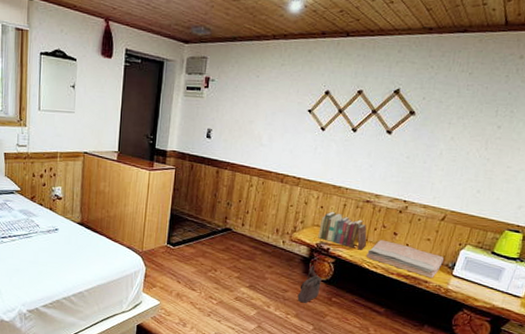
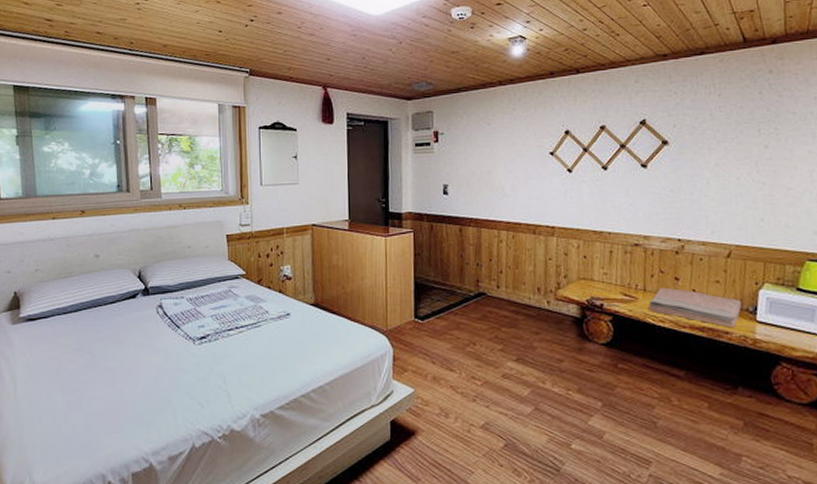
handbag: present [297,265,322,303] -> none [576,327,602,374]
books: present [318,211,367,250] -> none [586,260,646,302]

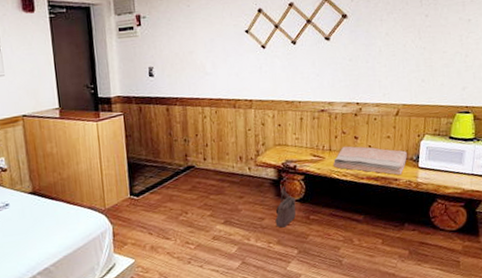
handbag: none [576,327,602,374] -> present [275,187,296,228]

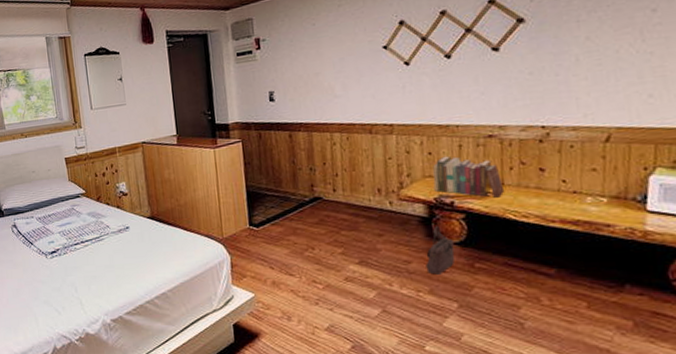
books: none [281,127,332,161] -> present [433,156,505,198]
towel: present [333,146,408,176] -> none [507,179,628,221]

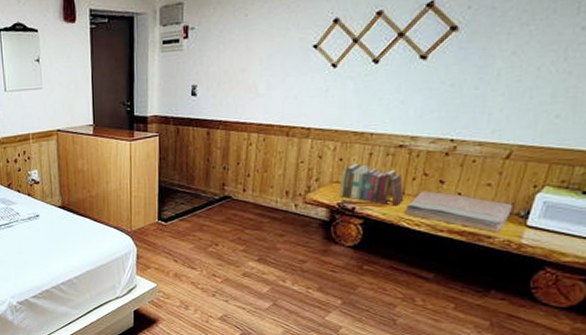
handbag: present [425,226,455,275] -> none [319,230,348,274]
towel: none [507,179,628,221] -> present [403,190,514,233]

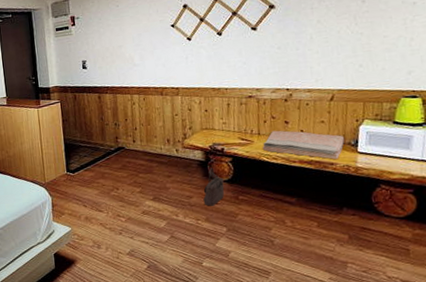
handbag: none [319,230,348,274] -> present [203,168,225,206]
books: present [339,163,404,206] -> none [208,112,261,145]

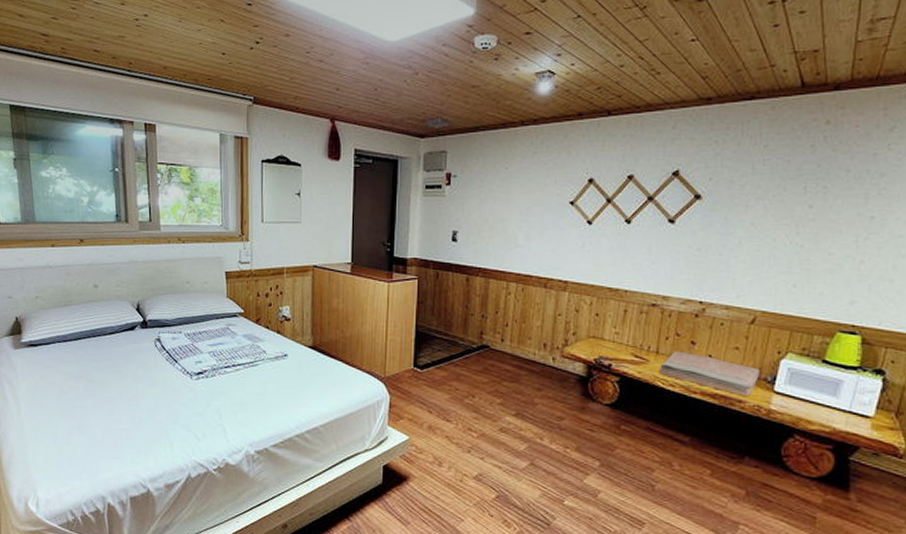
handbag: present [203,168,225,206] -> none [576,386,605,433]

